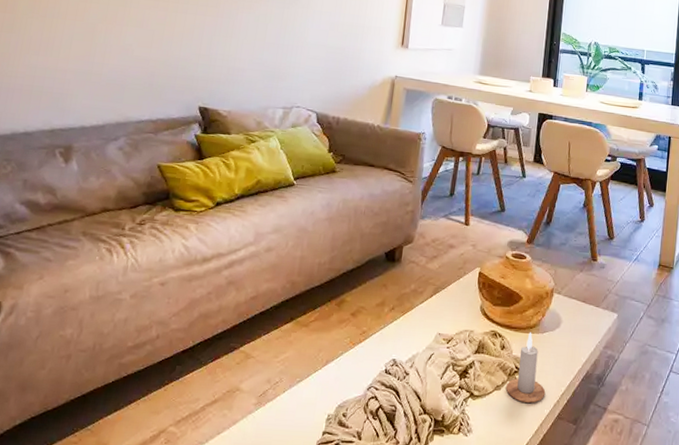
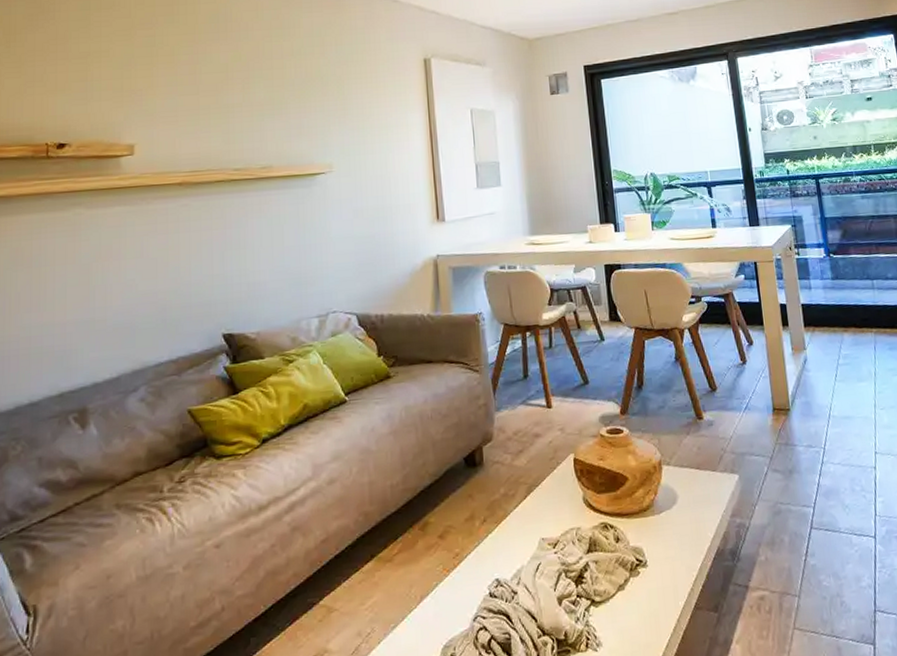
candle: present [505,332,546,403] -> none [630,516,676,599]

